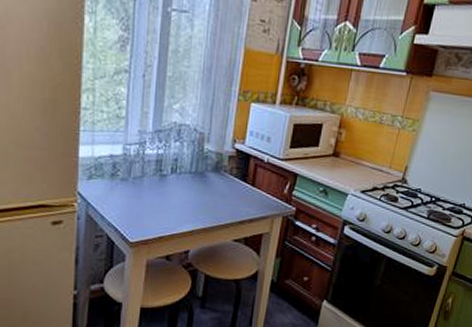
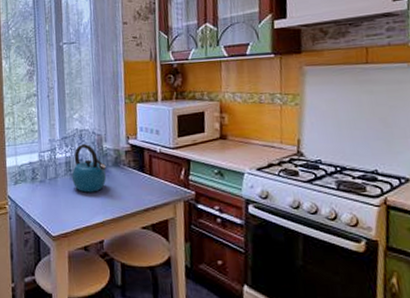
kettle: none [161,141,204,198] -> present [71,144,107,193]

